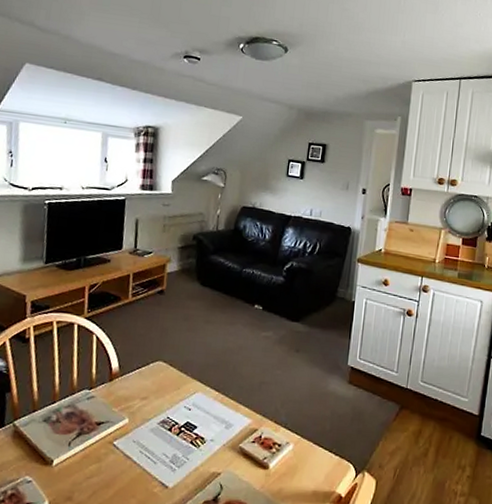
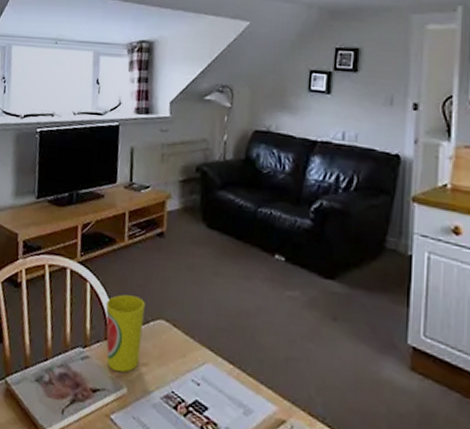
cup: none [110,343,146,407] -> present [105,294,145,373]

